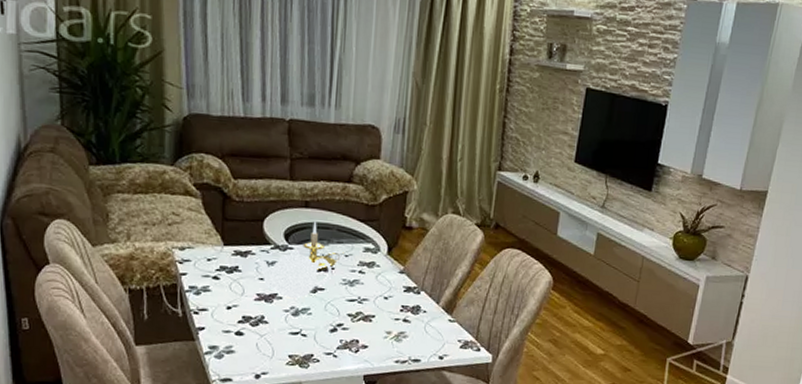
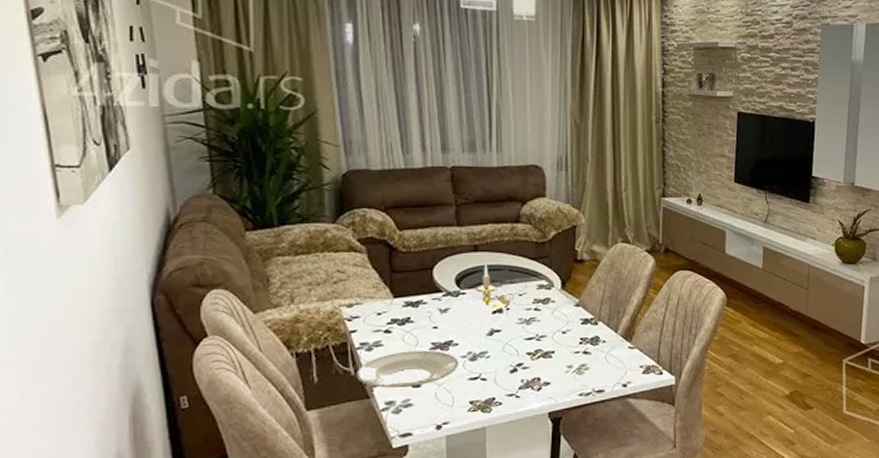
plate: none [183,299,281,334] -> present [355,350,458,388]

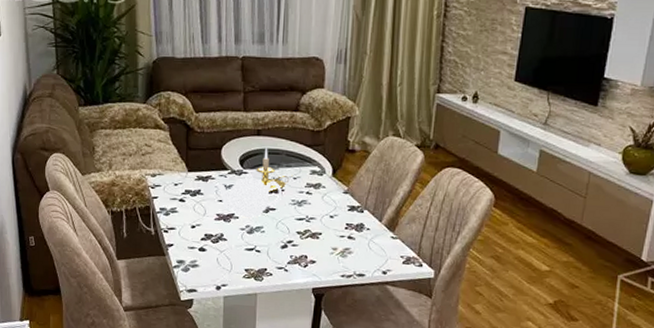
plate: present [355,350,458,388] -> none [155,219,238,250]

